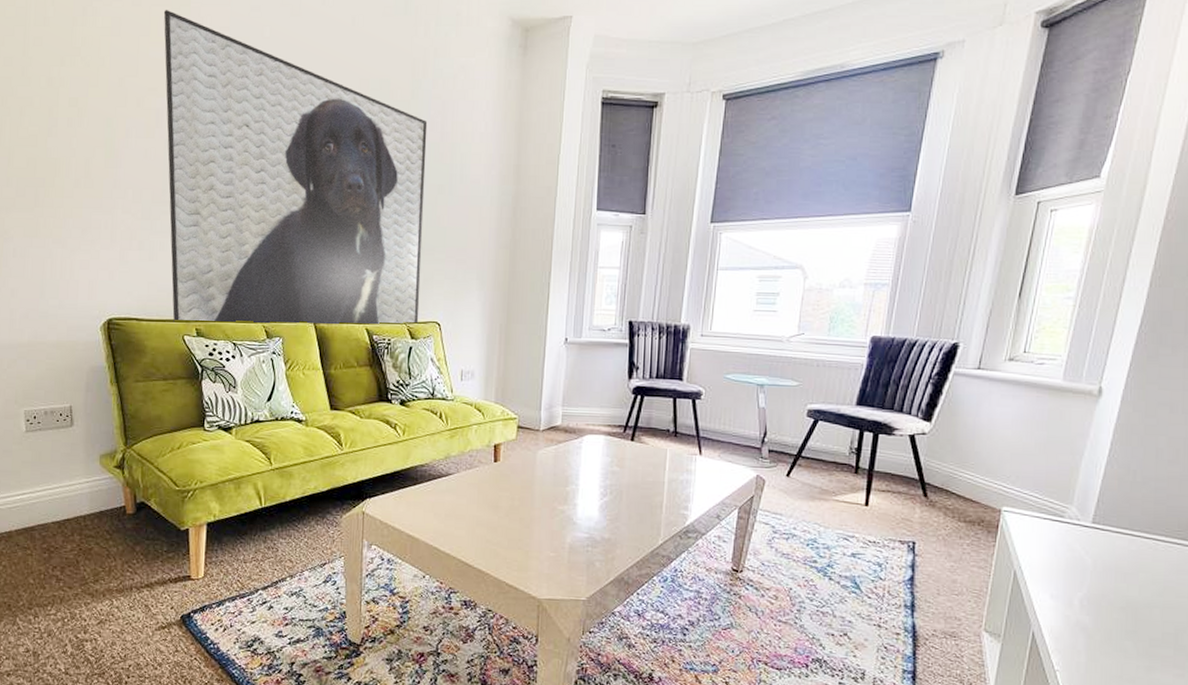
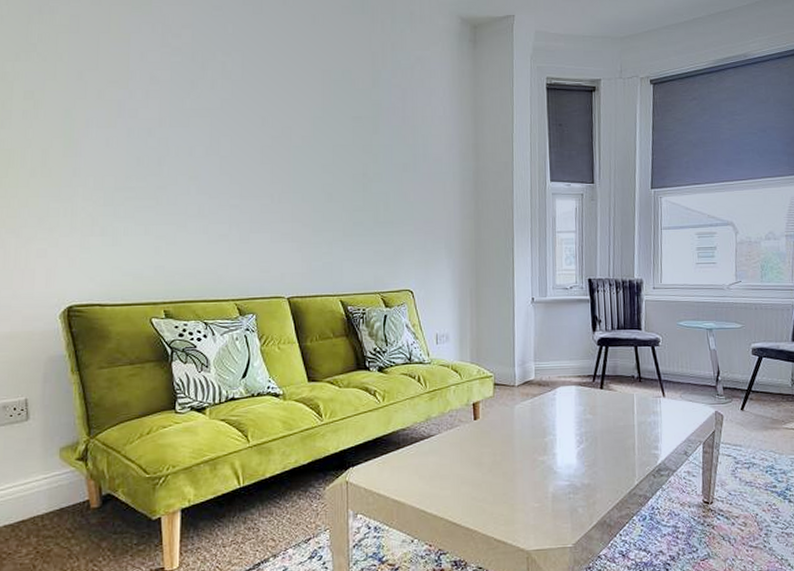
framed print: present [163,10,428,325] -> none [124,9,392,306]

